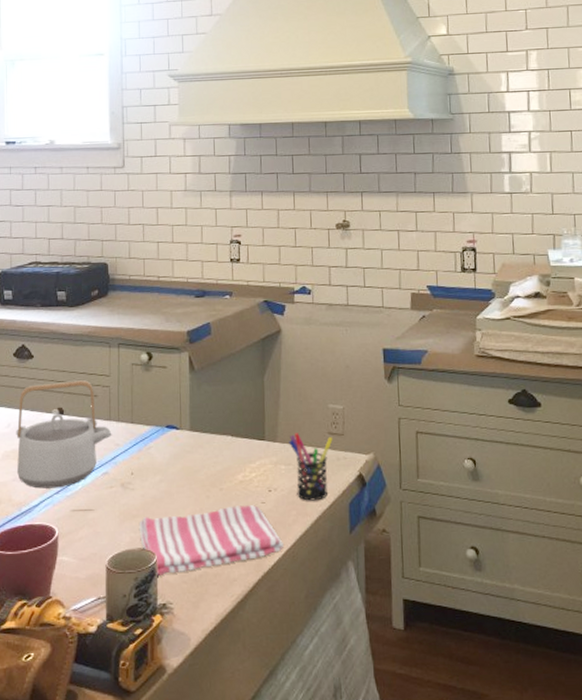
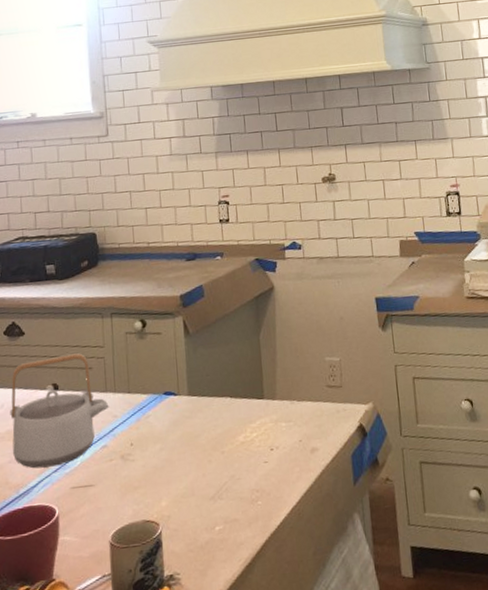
dish towel: present [139,505,283,577] -> none [141,465,289,548]
pen holder: present [289,433,333,501] -> none [288,389,332,456]

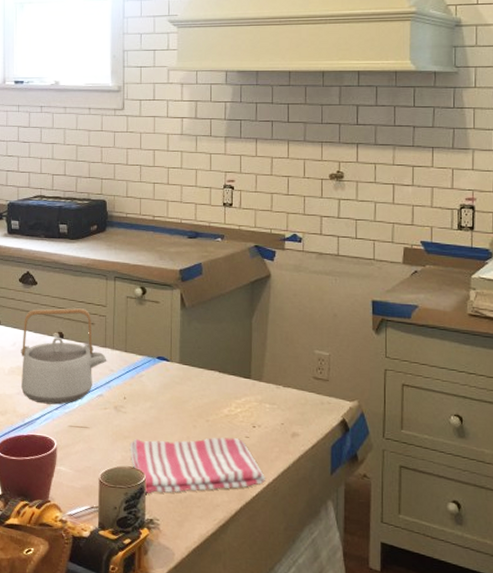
dish towel: none [141,465,289,548] -> present [130,437,265,494]

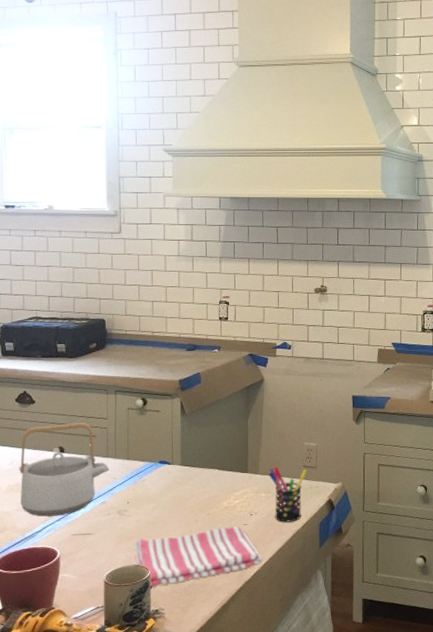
pen holder: none [274,375,318,441] -> present [268,466,307,522]

